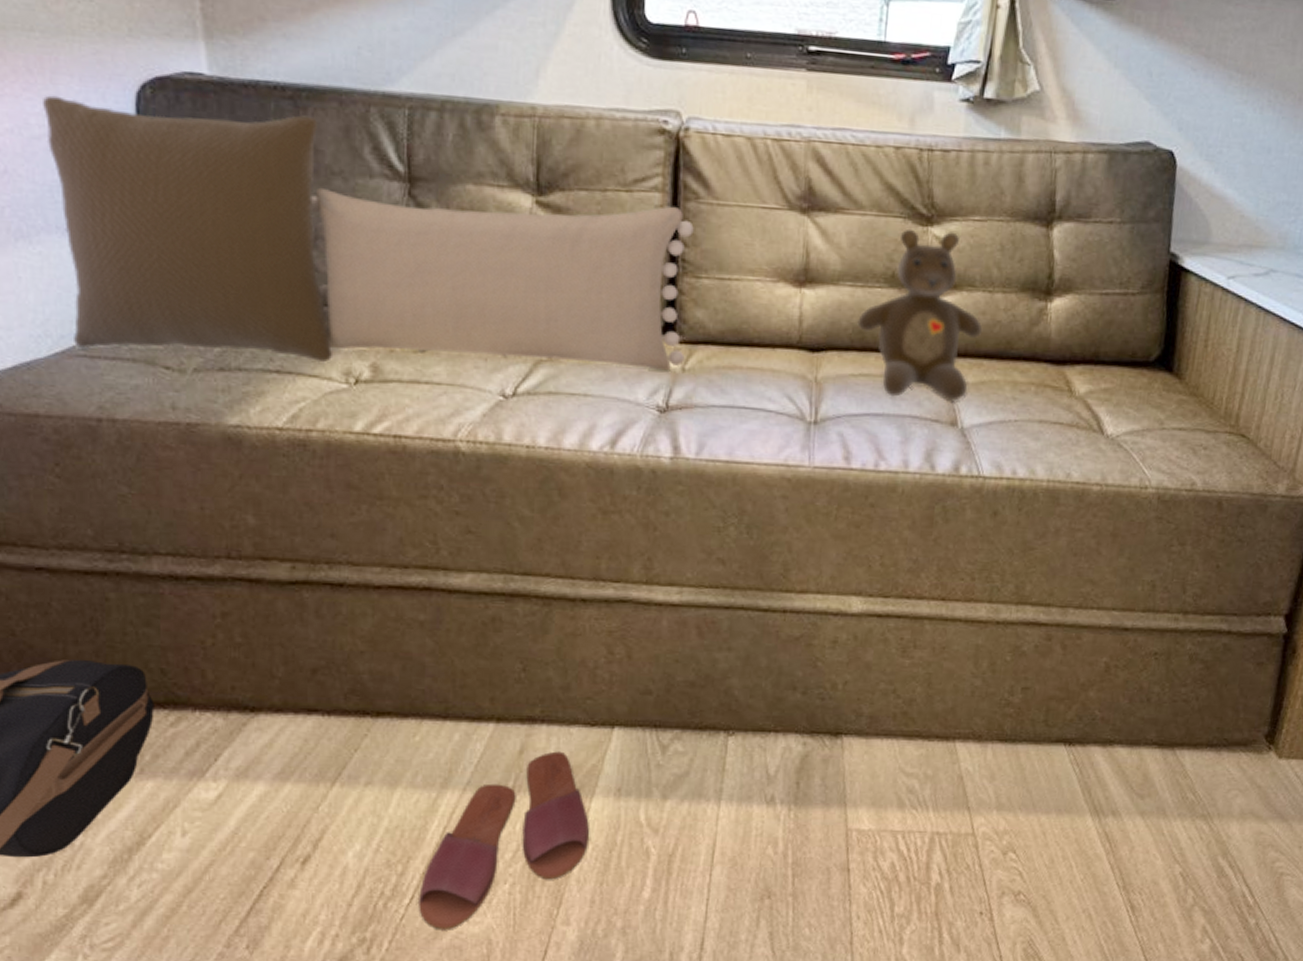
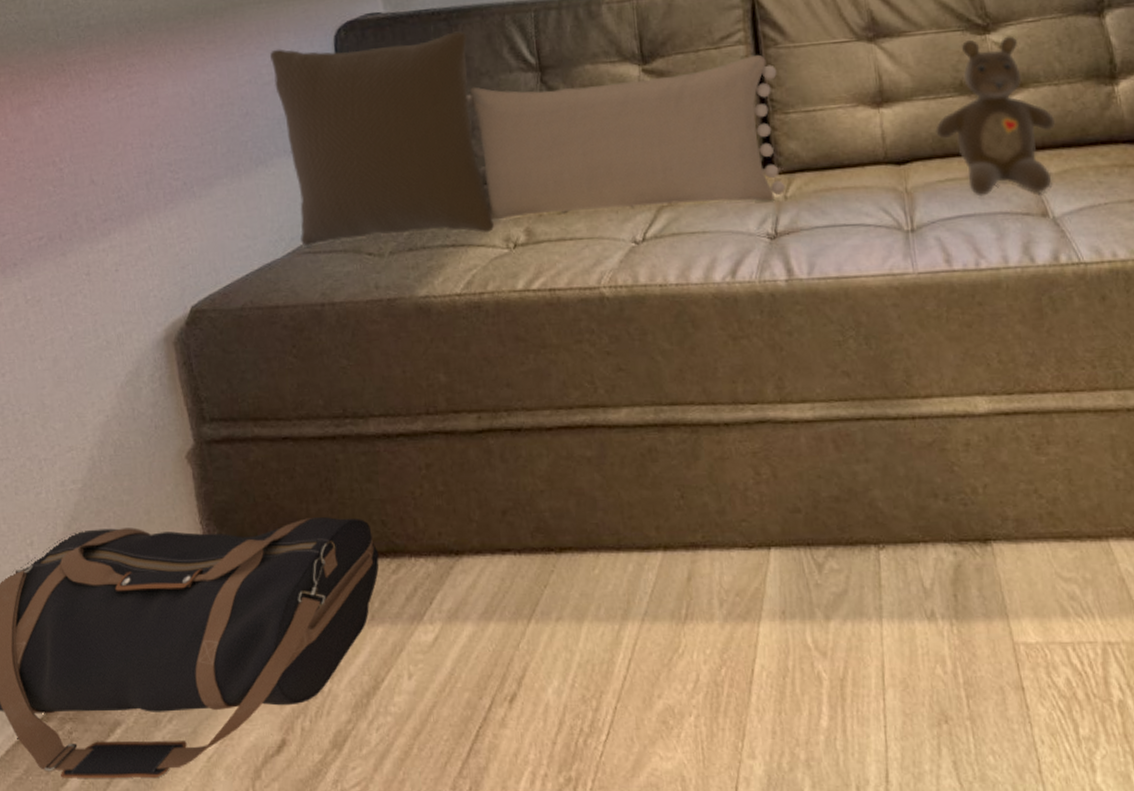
slippers: present [419,751,589,929] -> none [614,576,762,766]

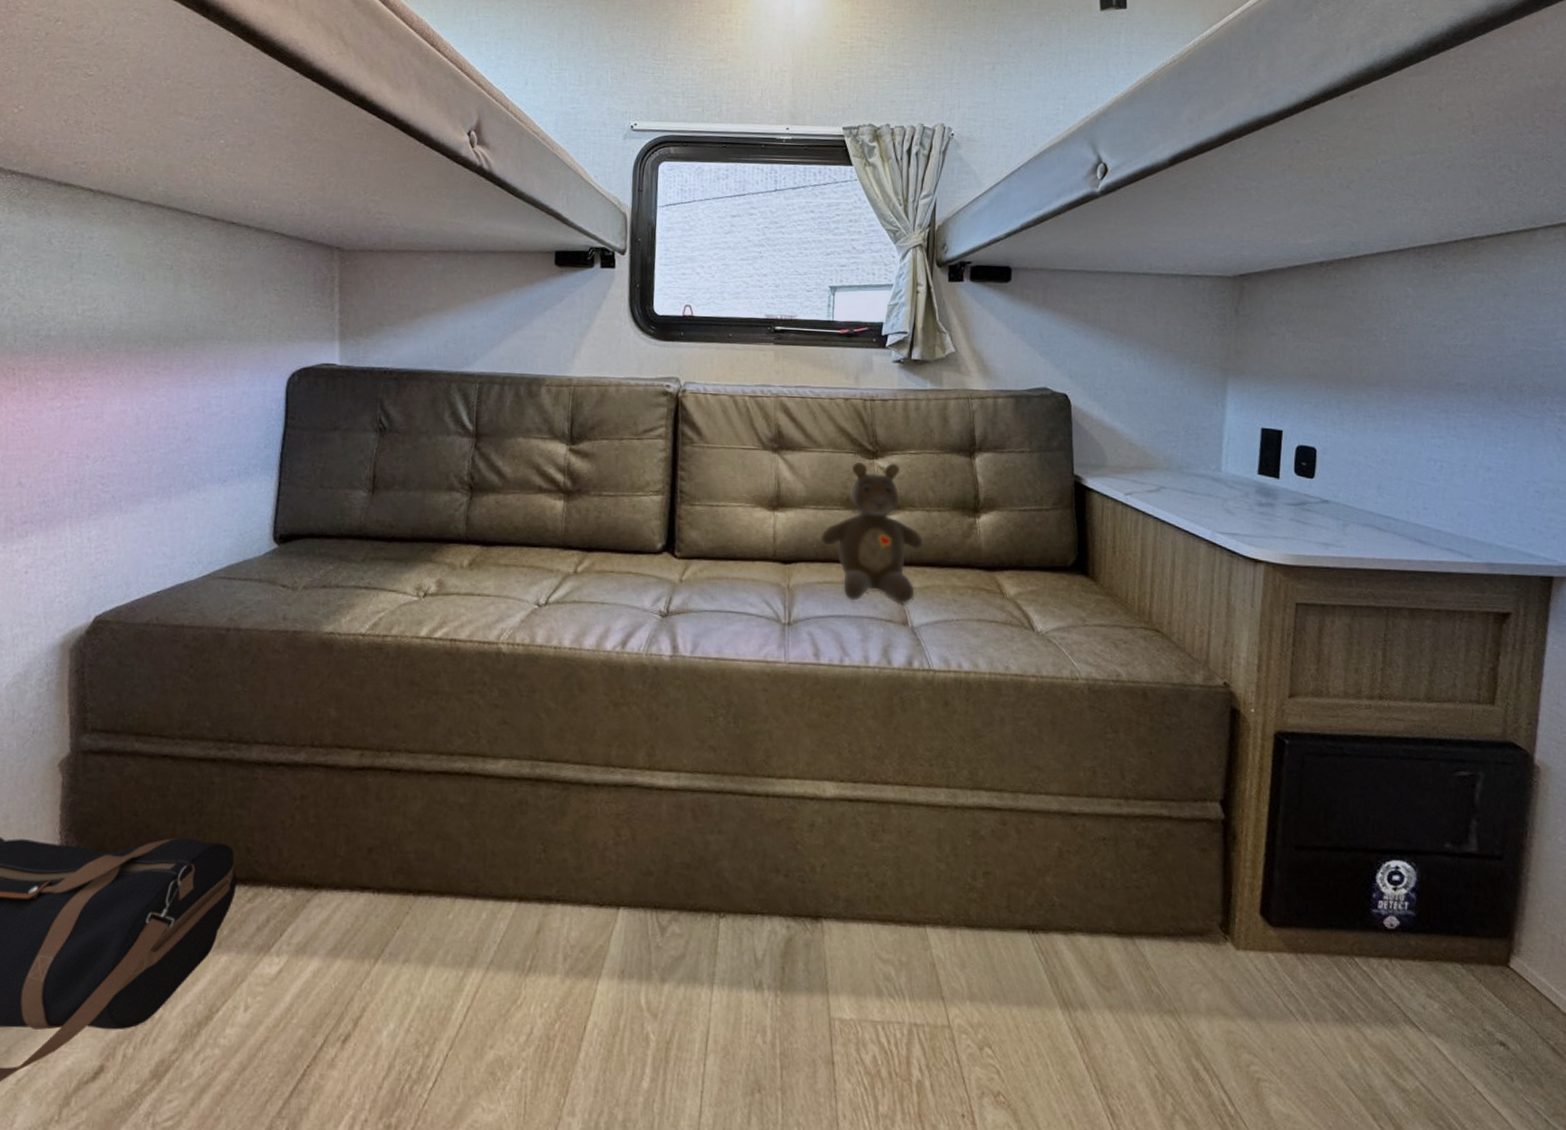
pillow: present [270,31,495,246] -> none [218,383,413,579]
pillow: present [467,54,785,220] -> none [400,443,690,582]

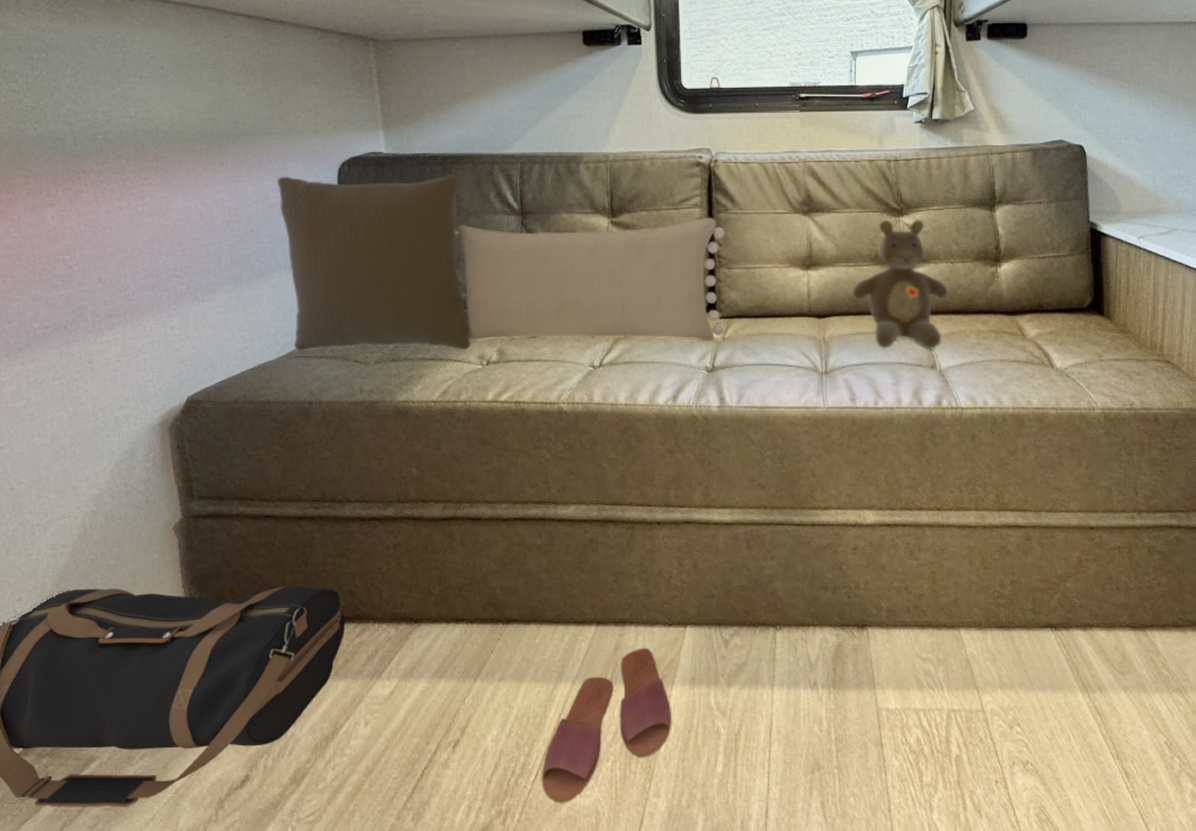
pillow: none [218,383,413,579] -> present [278,175,471,351]
pillow: none [400,443,690,582] -> present [455,217,725,340]
slippers: none [440,931,595,1117] -> present [542,648,671,802]

